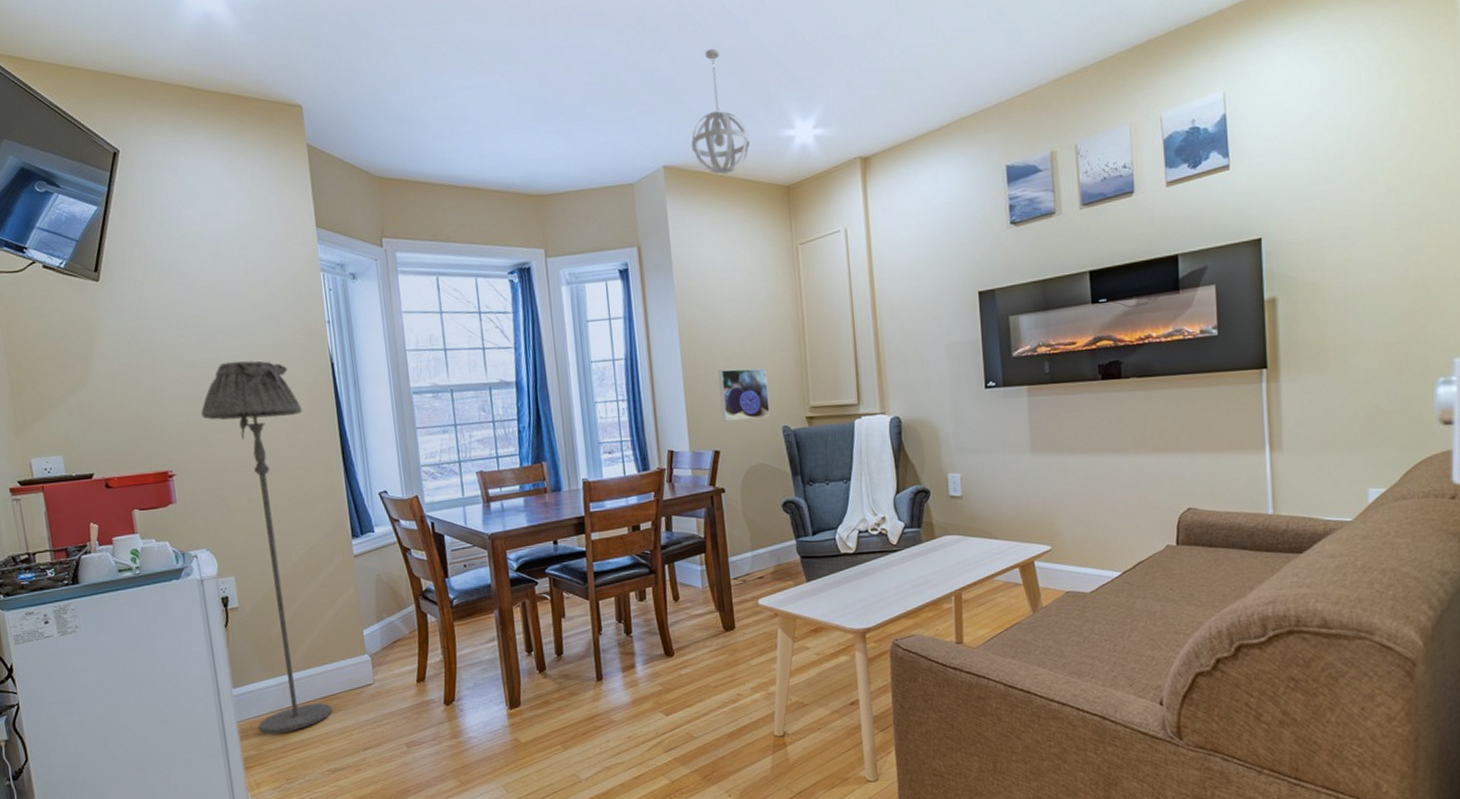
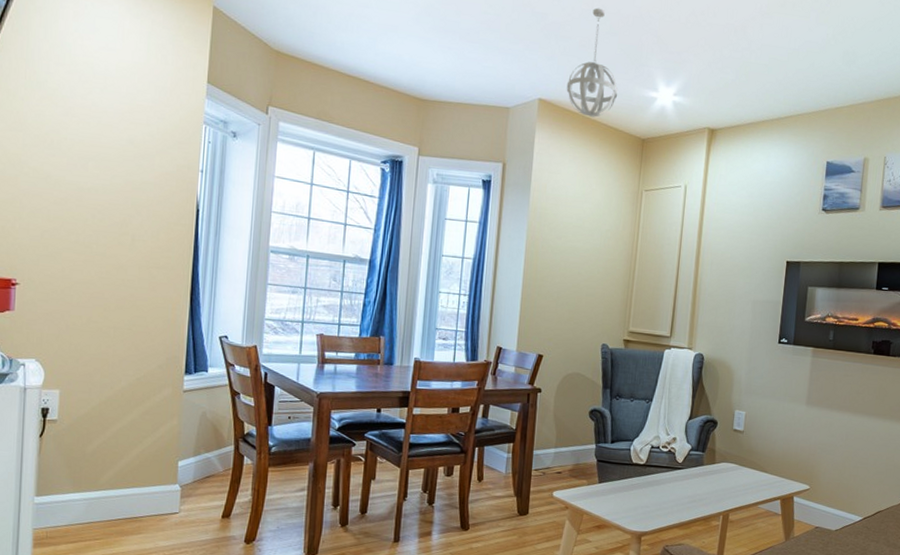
floor lamp: present [201,360,332,734] -> none [53,188,160,547]
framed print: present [718,368,770,422] -> none [550,284,597,334]

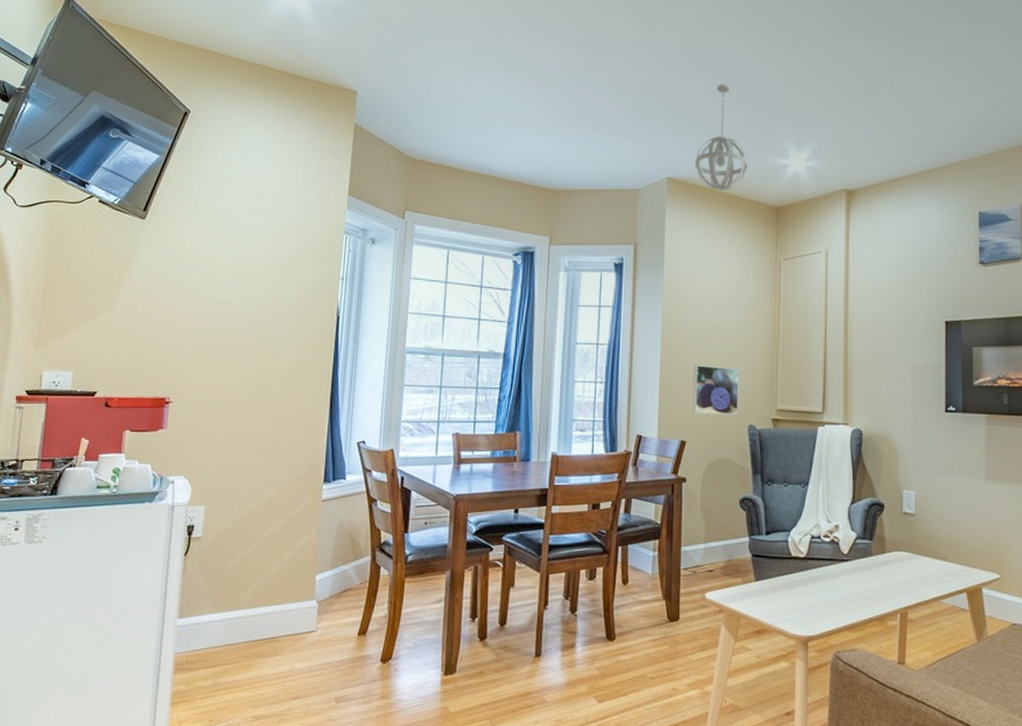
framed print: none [550,284,597,334] -> present [692,364,739,415]

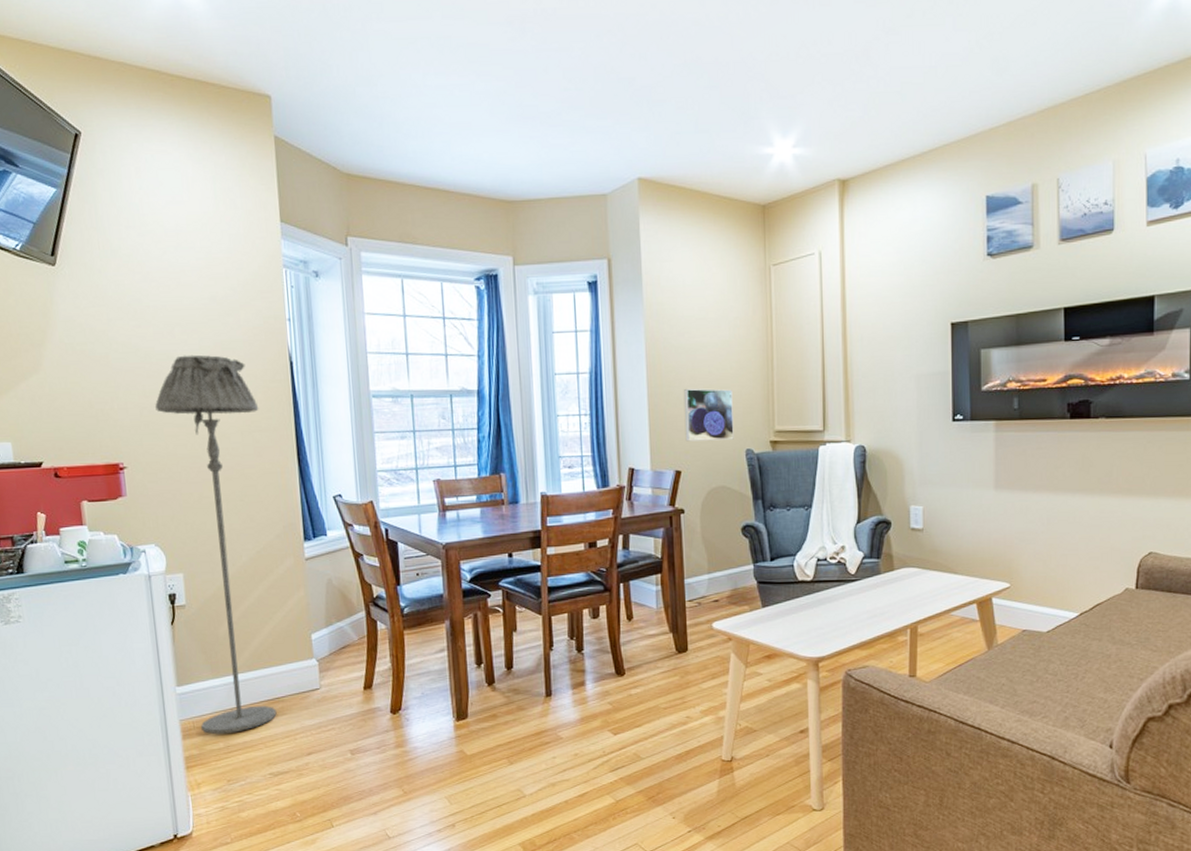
floor lamp: none [193,304,302,671] -> present [155,354,277,735]
pendant light: present [695,84,748,190] -> none [667,59,728,189]

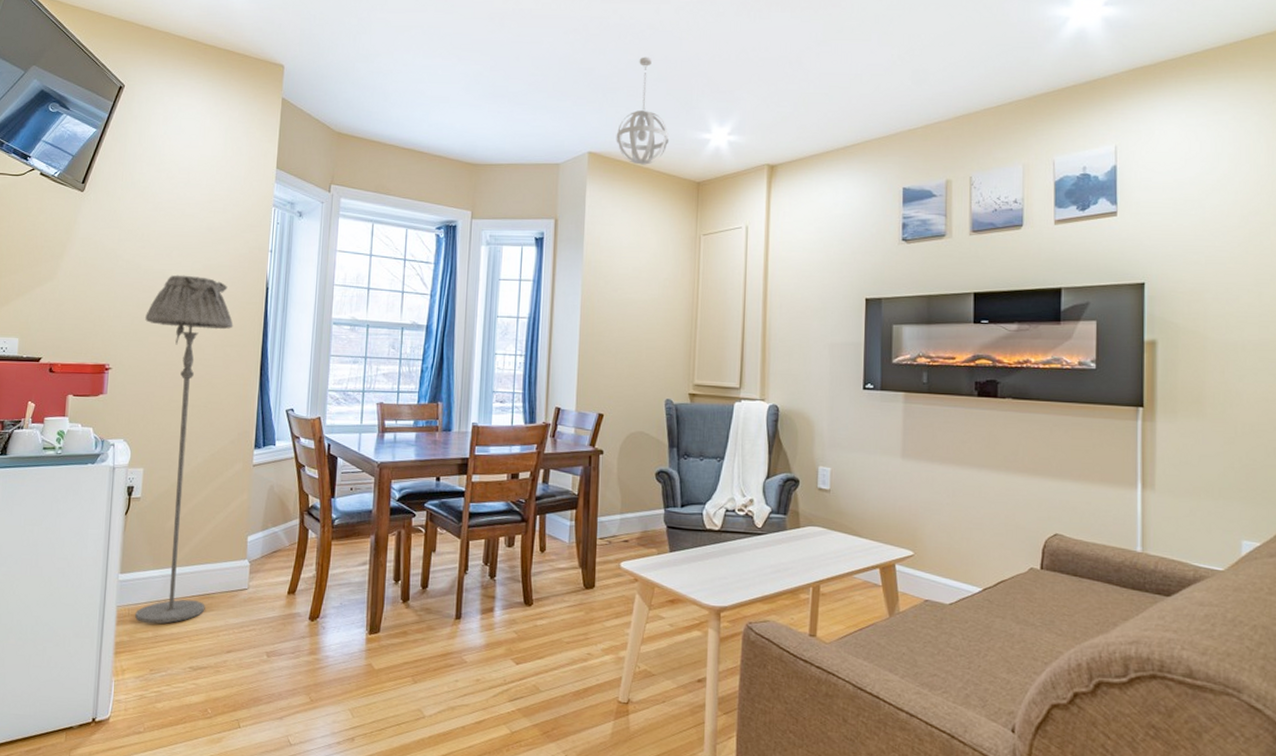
pendant light: none [667,59,728,189] -> present [616,57,670,165]
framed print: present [683,388,734,442] -> none [610,338,657,389]

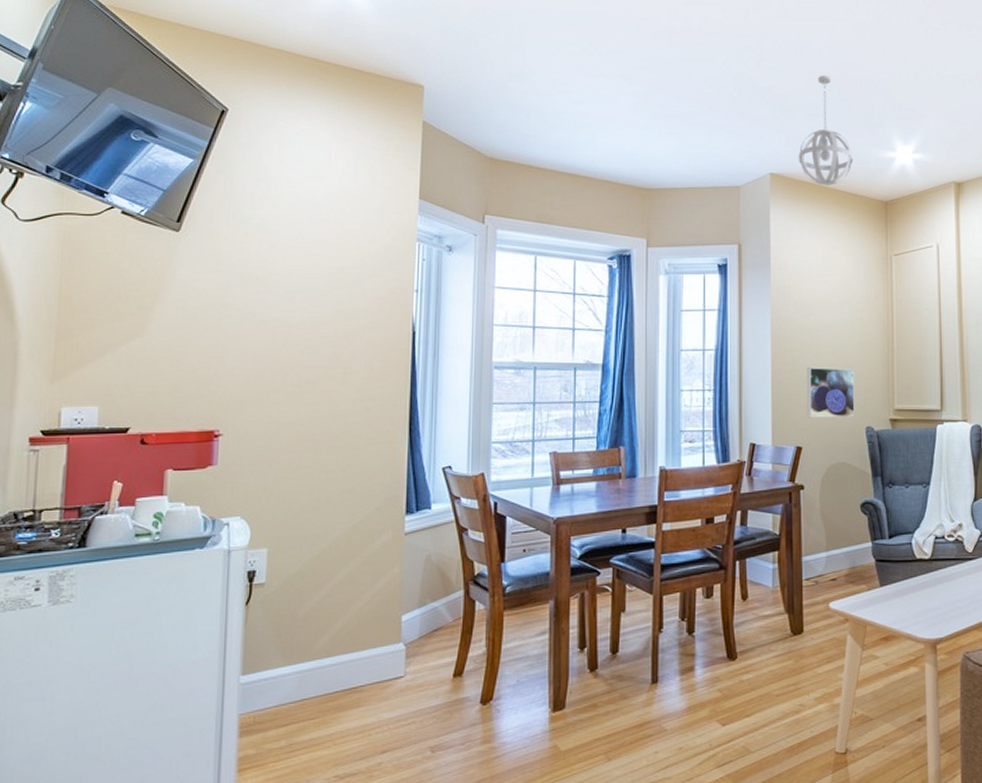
floor lamp: present [134,275,234,624] -> none [261,322,374,731]
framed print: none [610,338,657,389] -> present [806,366,855,418]

